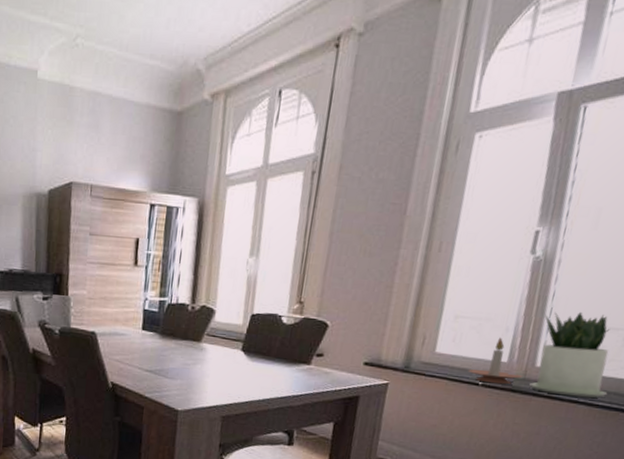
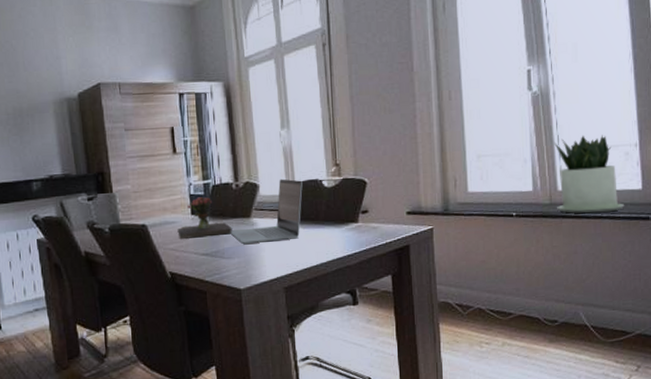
flower arrangement: none [125,313,181,355] -> present [177,196,232,239]
laptop: none [177,308,261,371] -> present [230,179,303,244]
candle holder: present [468,337,523,385] -> none [501,169,550,213]

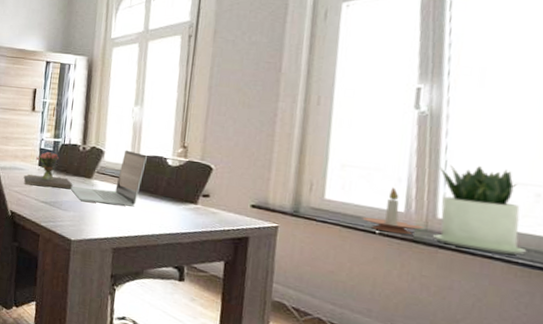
candle holder: none [501,169,550,213] -> present [362,187,425,235]

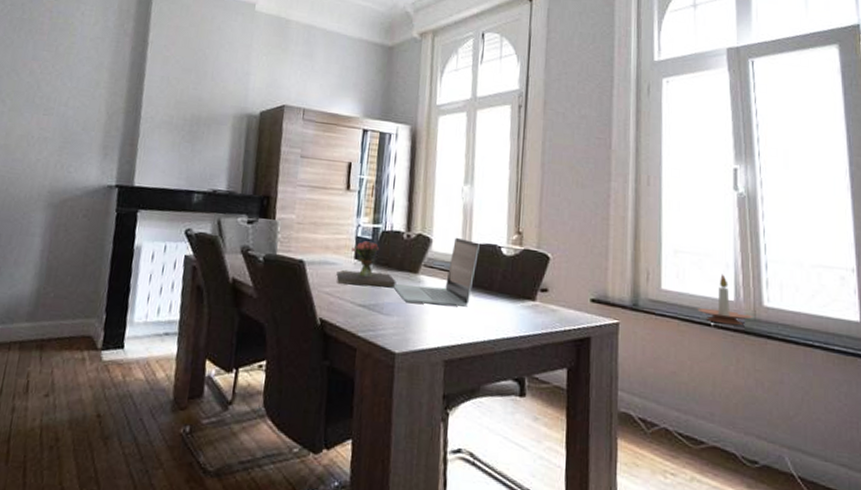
planter: present [433,165,527,255] -> none [761,248,840,342]

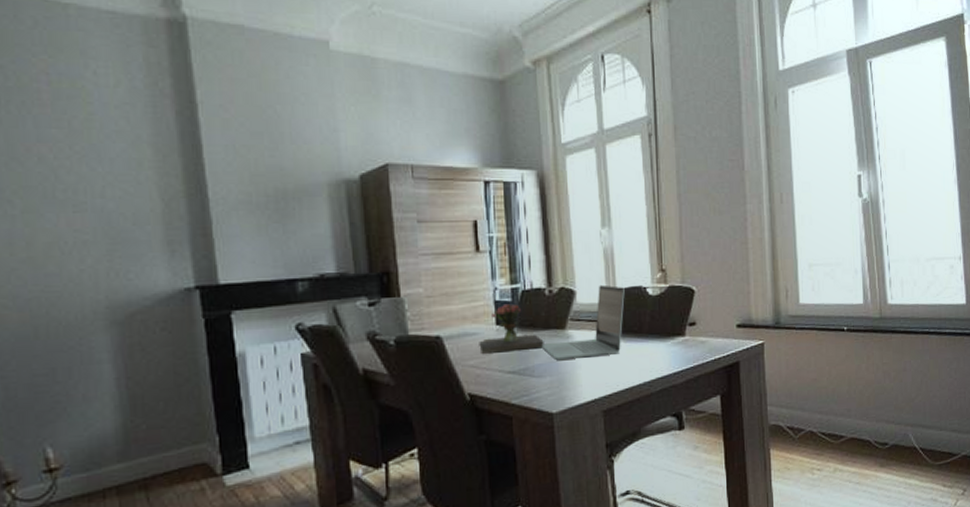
candle holder: present [697,274,753,326] -> none [832,280,880,327]

